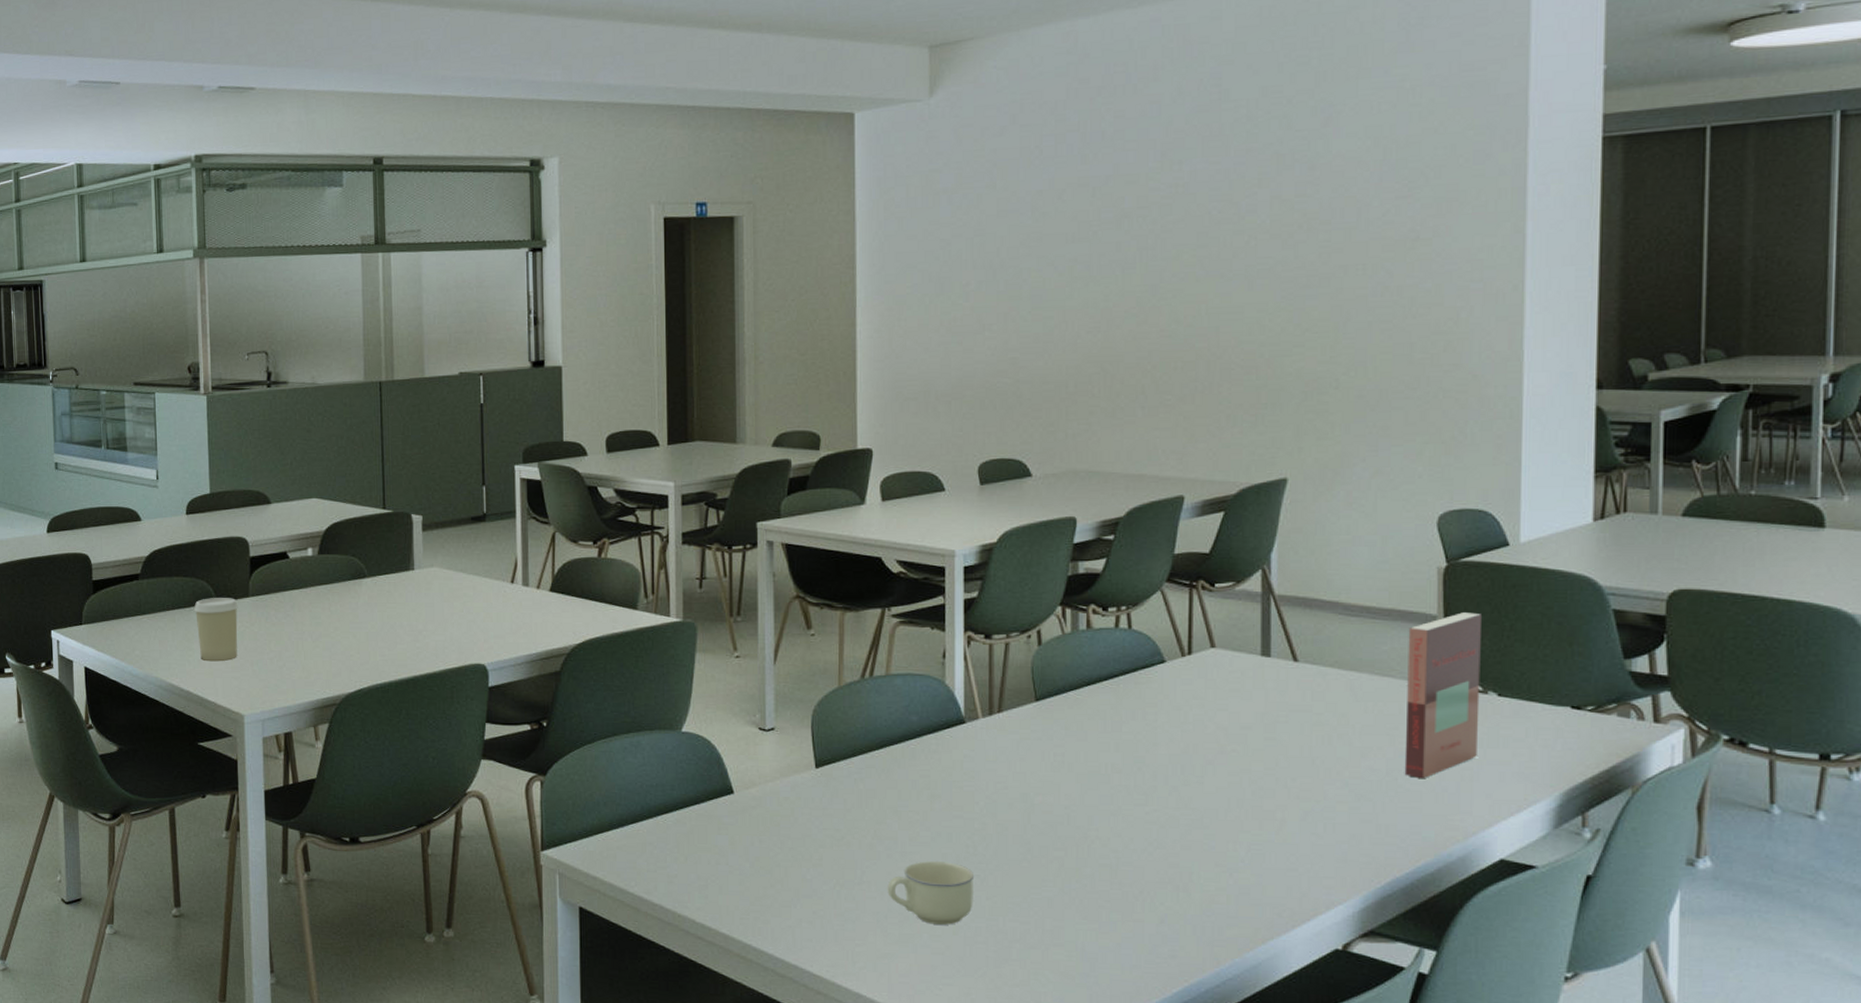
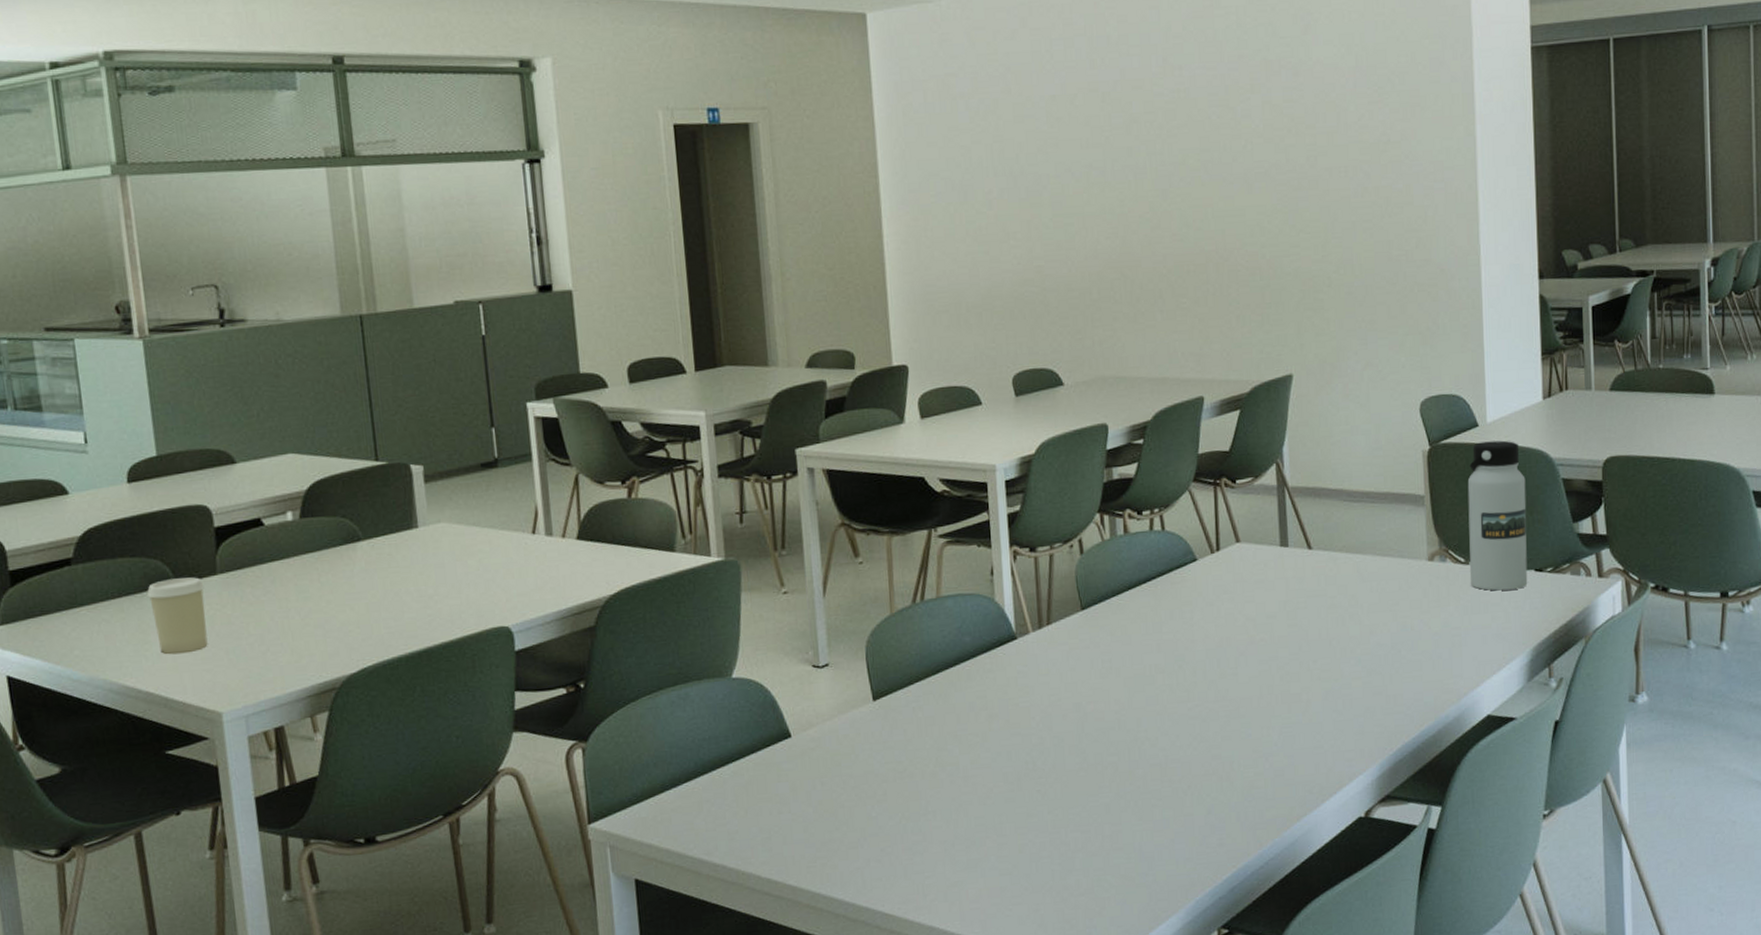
cup: present [887,861,975,925] -> none [952,780,1036,846]
book: present [1404,612,1481,778] -> none [1402,490,1464,648]
water bottle: none [1487,563,1566,726] -> present [1467,440,1528,591]

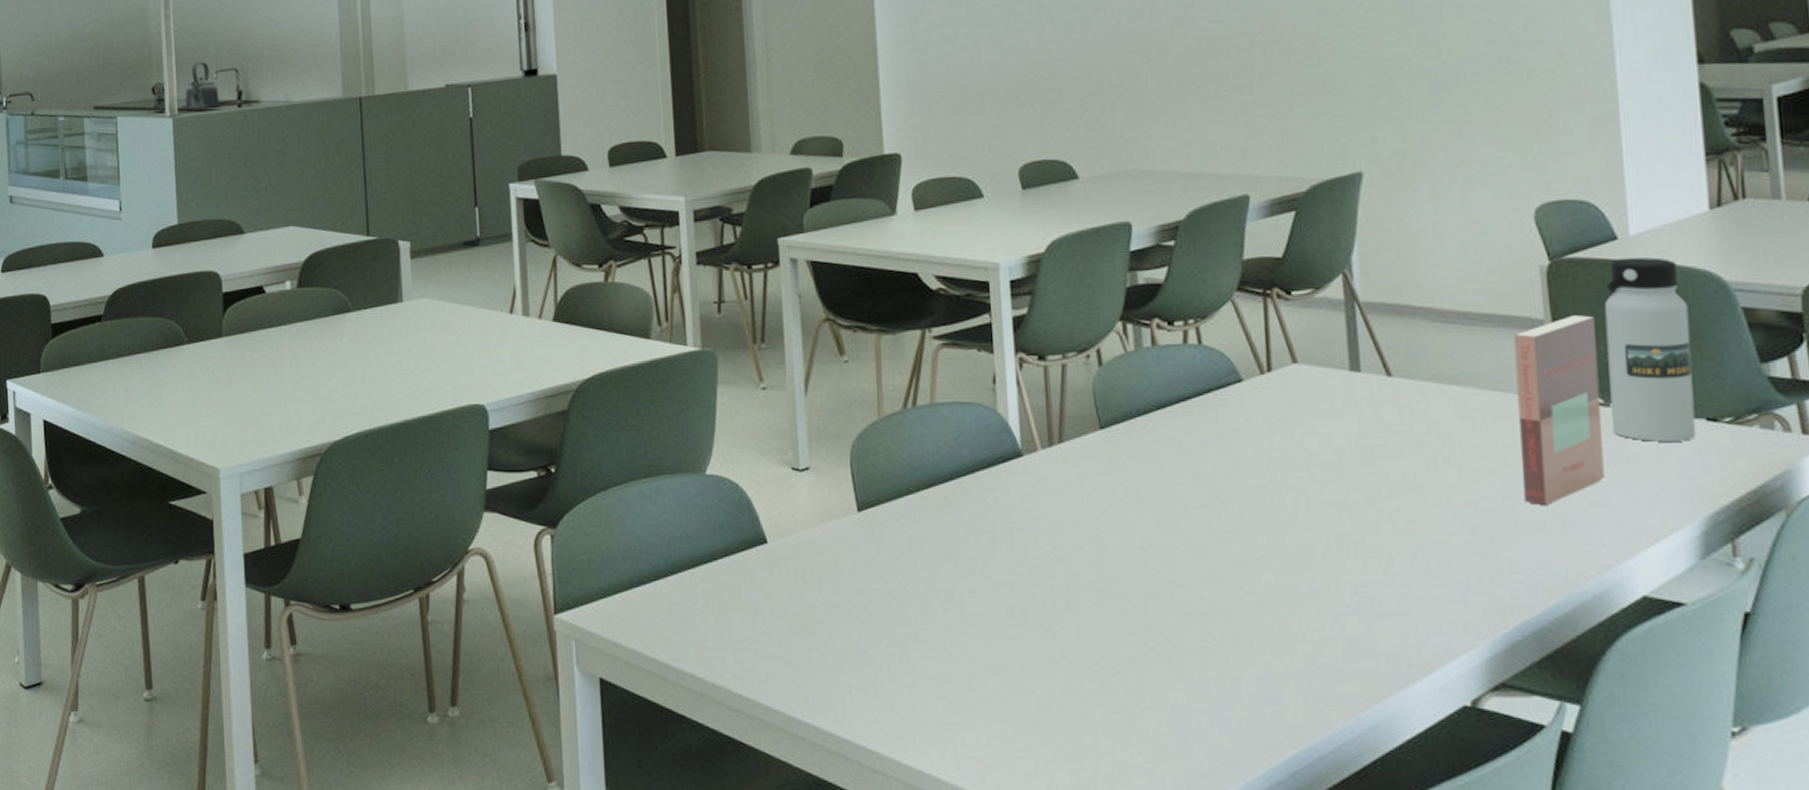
cup: present [147,577,208,655] -> none [162,338,211,410]
kettle: none [156,278,199,331] -> present [185,62,220,111]
book: none [1402,490,1464,648] -> present [1513,315,1605,505]

